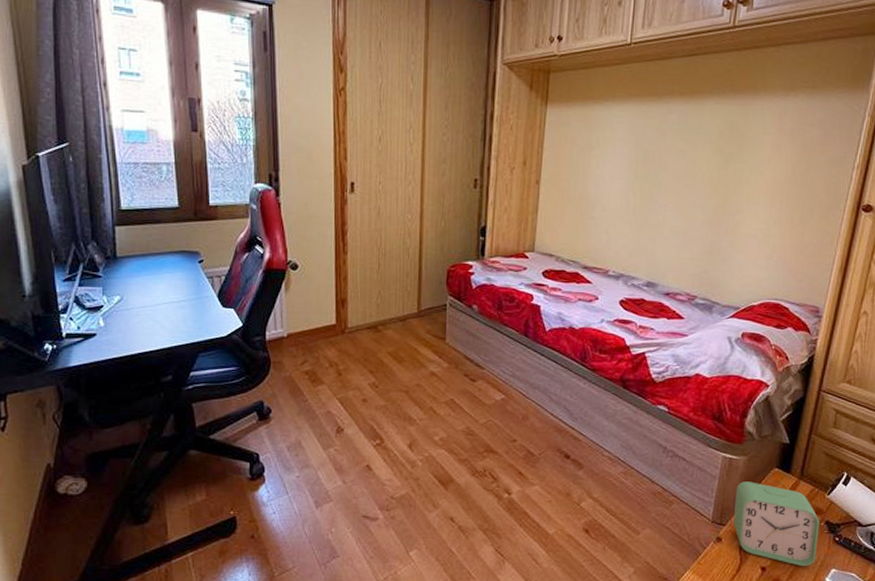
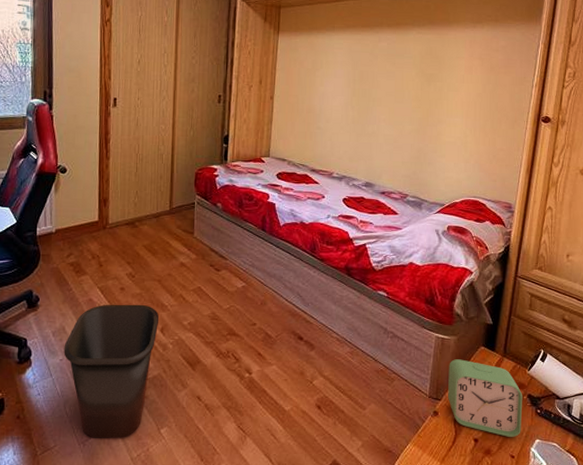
waste bin: none [300,417,407,560] -> present [64,304,160,438]

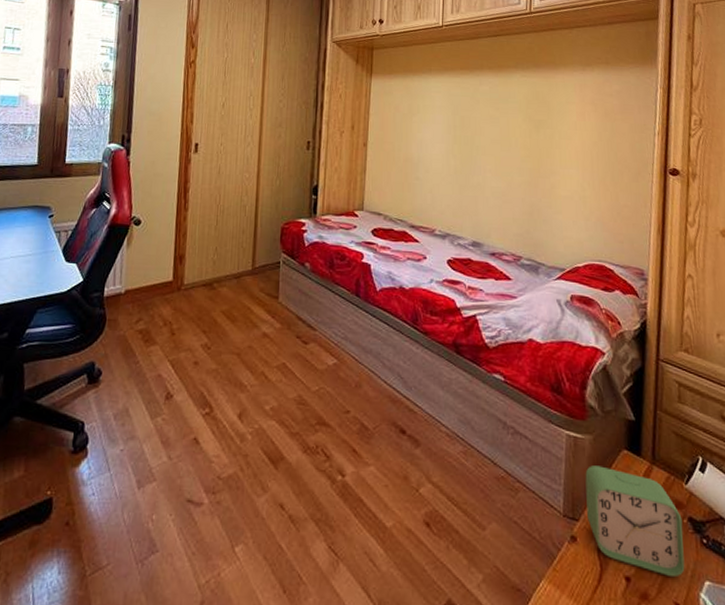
waste bin: present [64,304,160,438] -> none [125,381,237,557]

